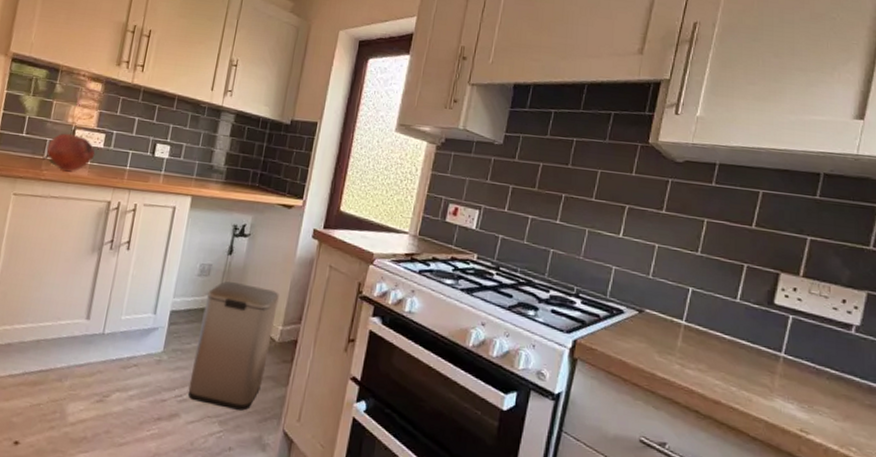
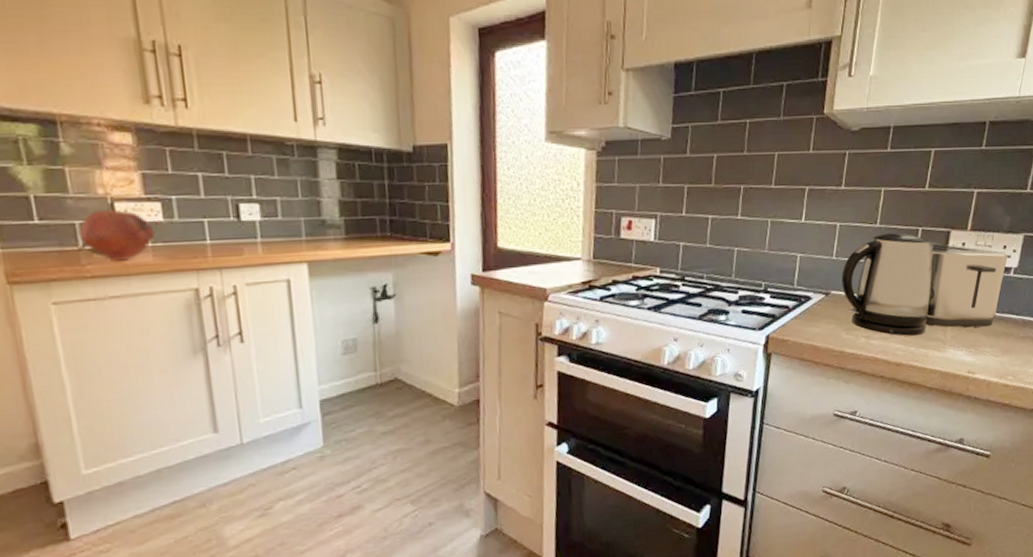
pedal bin: present [188,281,279,411] -> none [360,352,450,488]
kettle: none [657,262,761,377] -> present [842,232,934,337]
toaster: none [749,281,848,385] -> present [925,243,1008,328]

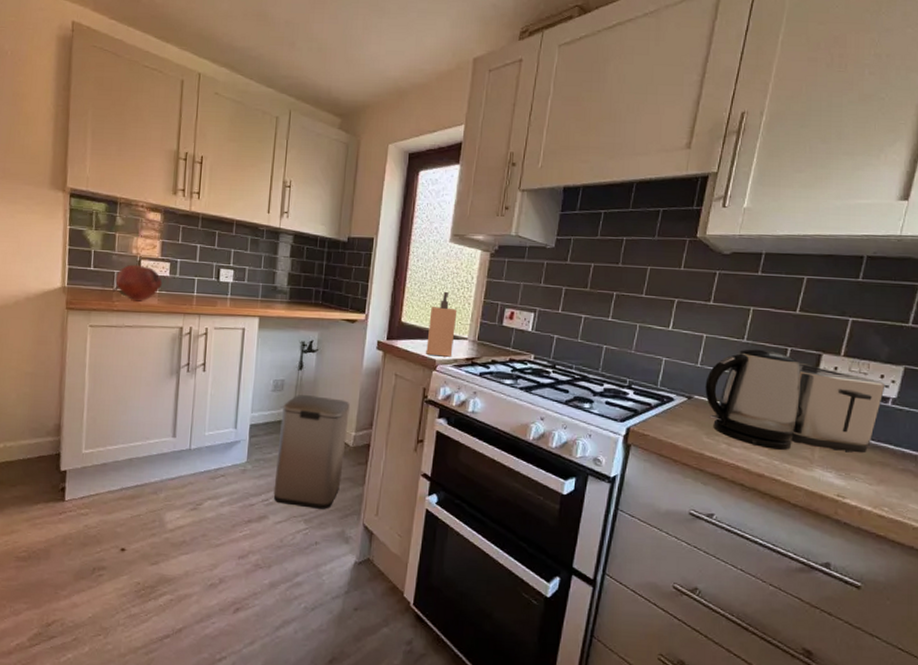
pedal bin: none [360,352,450,488] -> present [273,395,350,509]
soap dispenser: none [532,203,566,284] -> present [426,291,457,357]

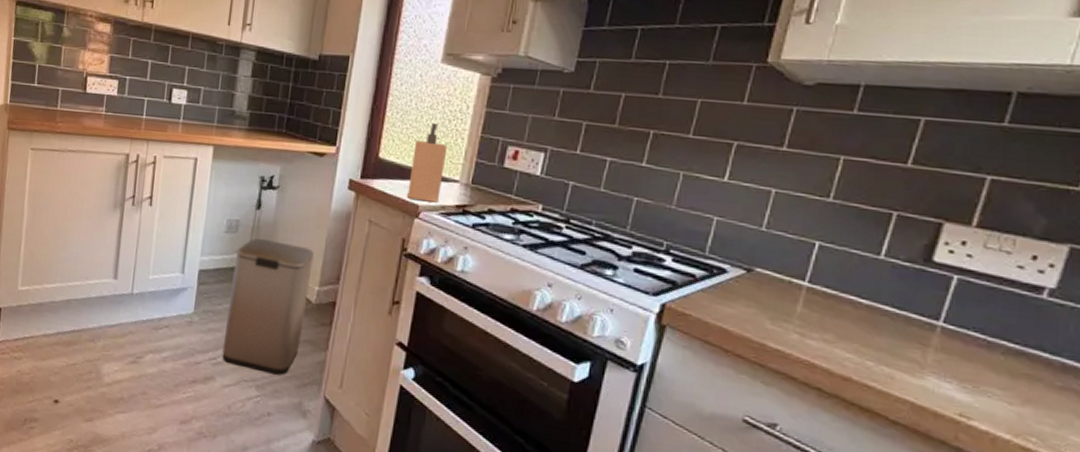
fruit: present [112,264,163,301] -> none [56,81,110,123]
kettle: present [705,349,803,451] -> none [771,210,915,349]
toaster: present [791,363,885,454] -> none [892,233,1039,361]

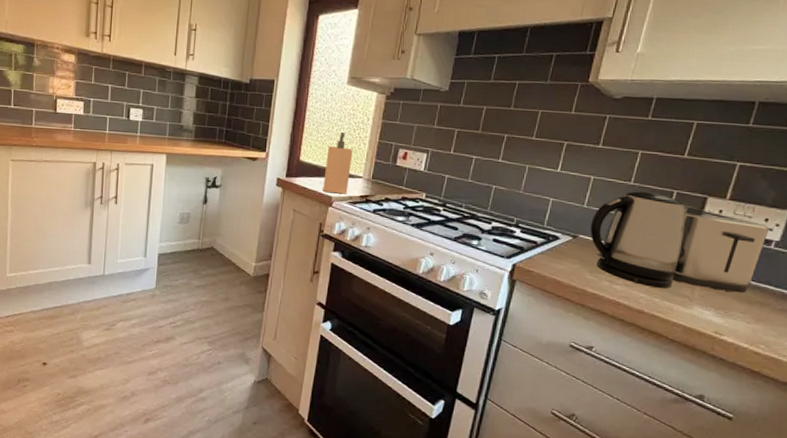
pedal bin: present [222,238,314,375] -> none [180,227,251,333]
kettle: none [771,210,915,349] -> present [590,191,689,289]
toaster: none [892,233,1039,361] -> present [672,206,769,294]

